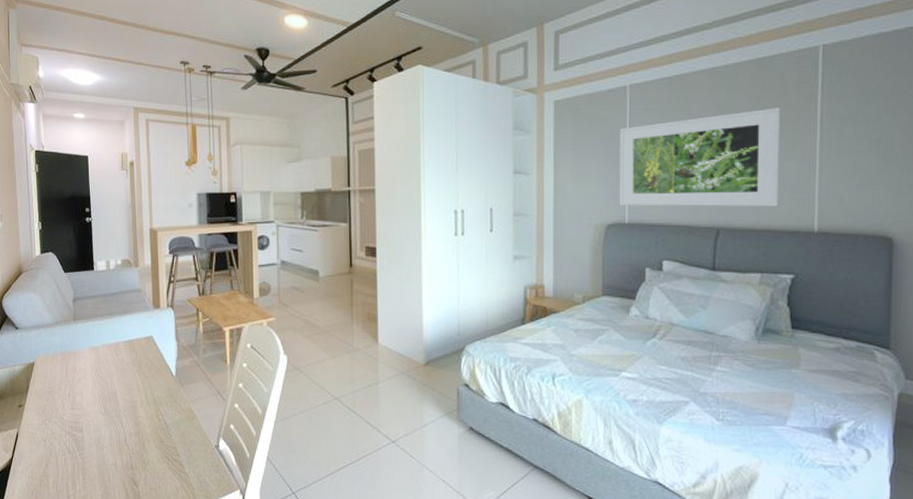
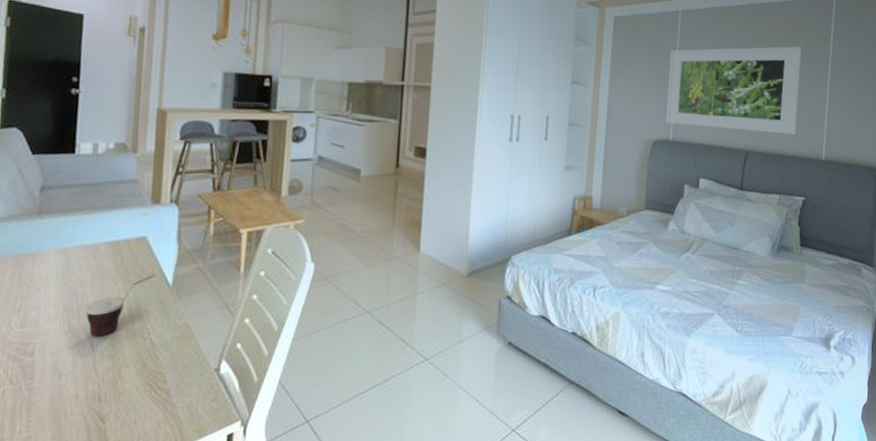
cup: none [114,366,162,417] -> present [85,274,156,337]

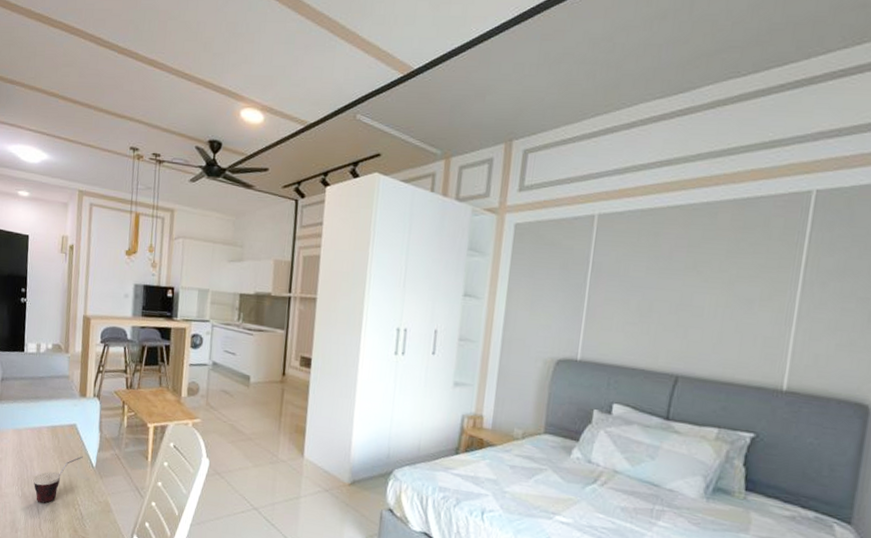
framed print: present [665,46,802,135] -> none [572,252,761,359]

